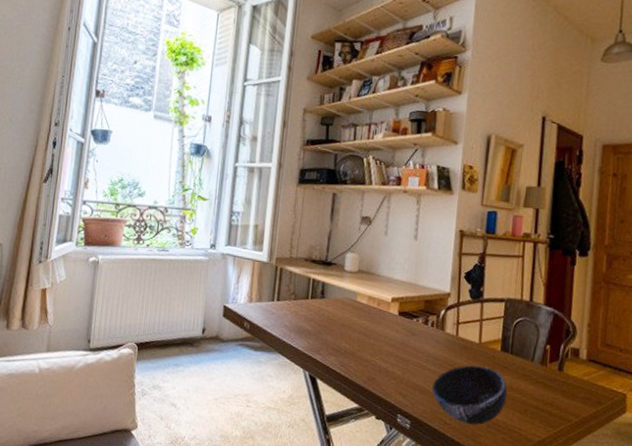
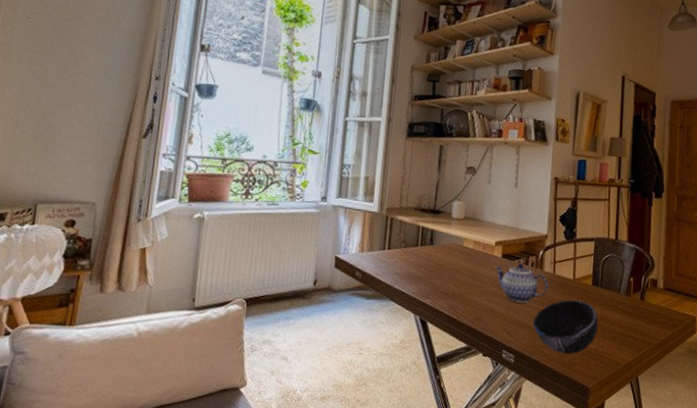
teapot: none [391,322,450,366] -> present [495,263,549,303]

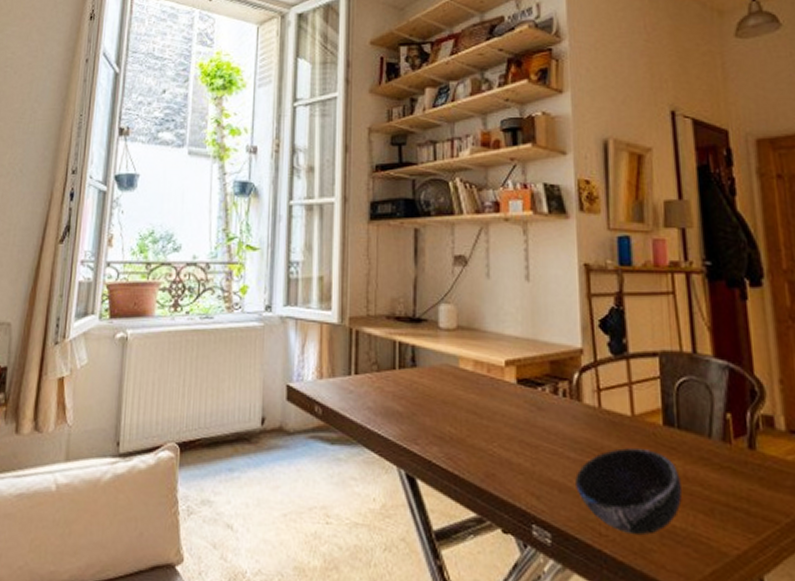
teapot: present [495,263,549,303] -> none [509,391,593,452]

